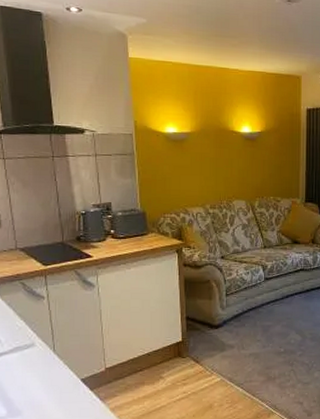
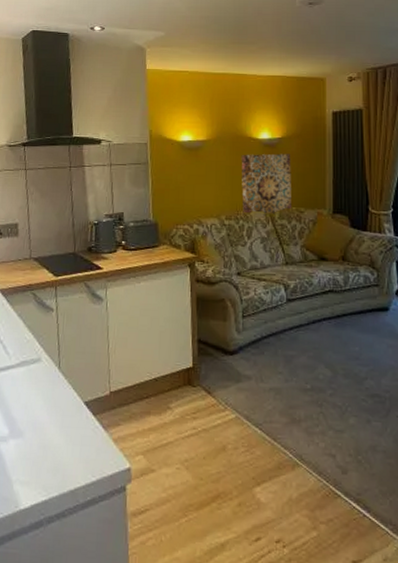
wall art: none [224,147,270,204] -> present [241,153,291,215]

